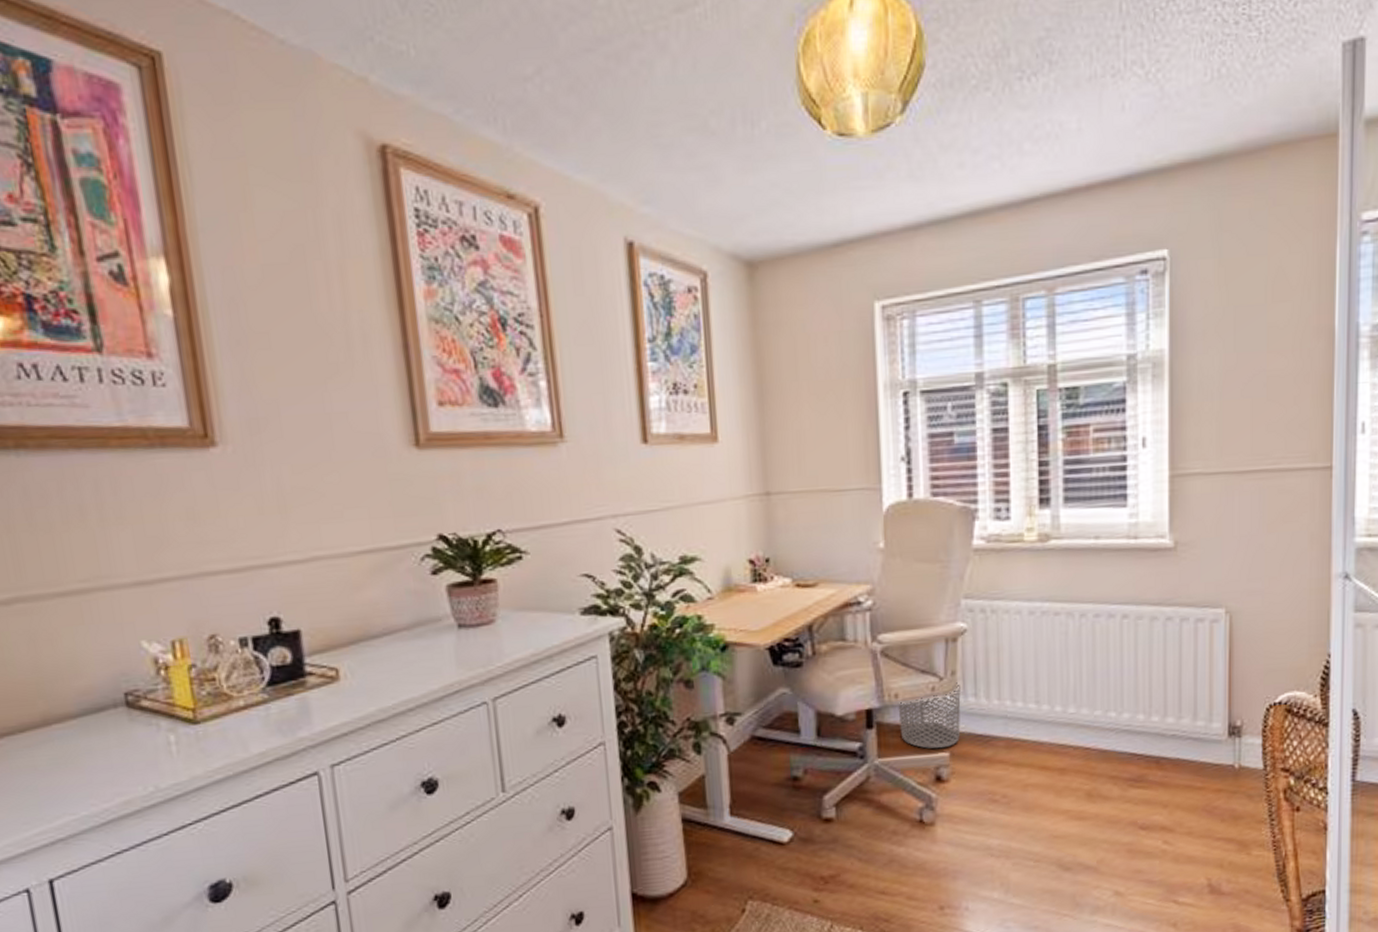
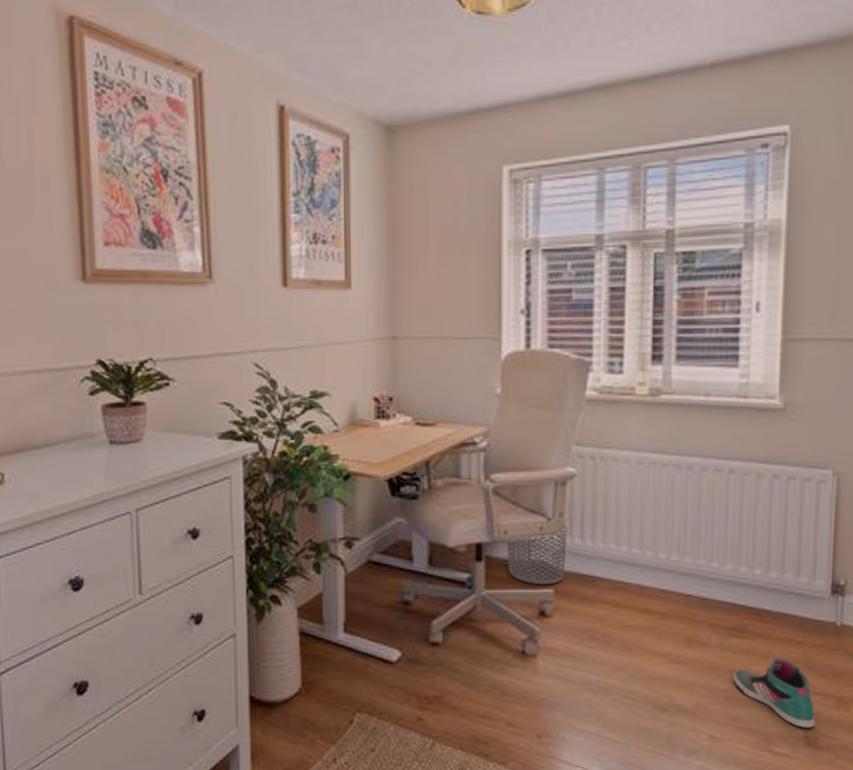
sneaker: none [1135,805,1218,876] -> present [733,658,816,728]

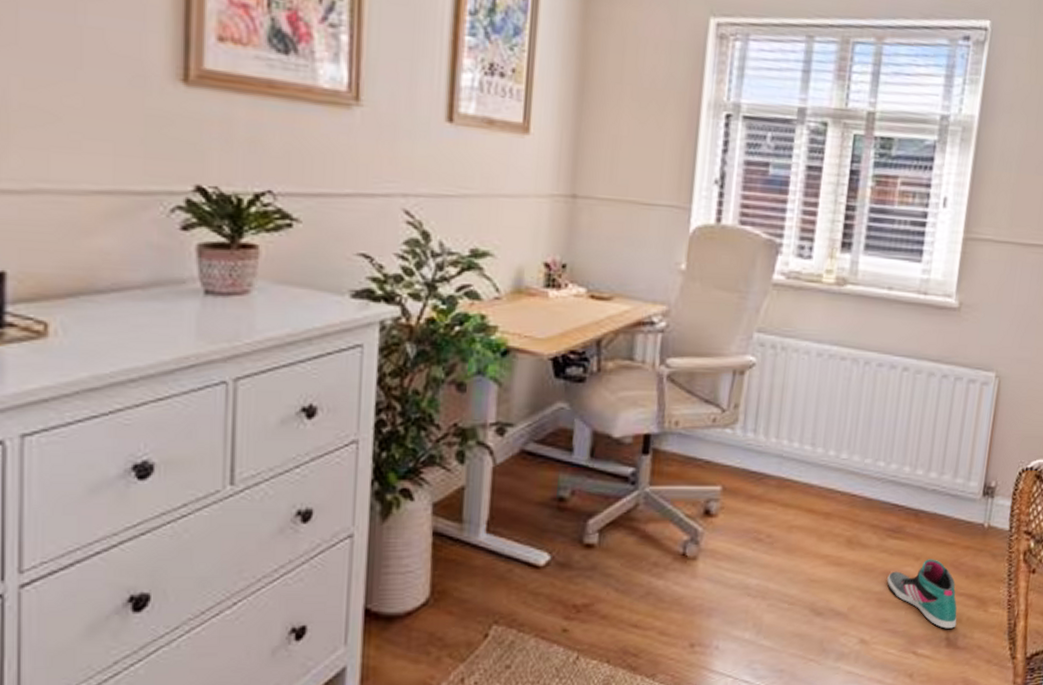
waste bin: present [506,524,567,585] -> none [675,416,742,482]

